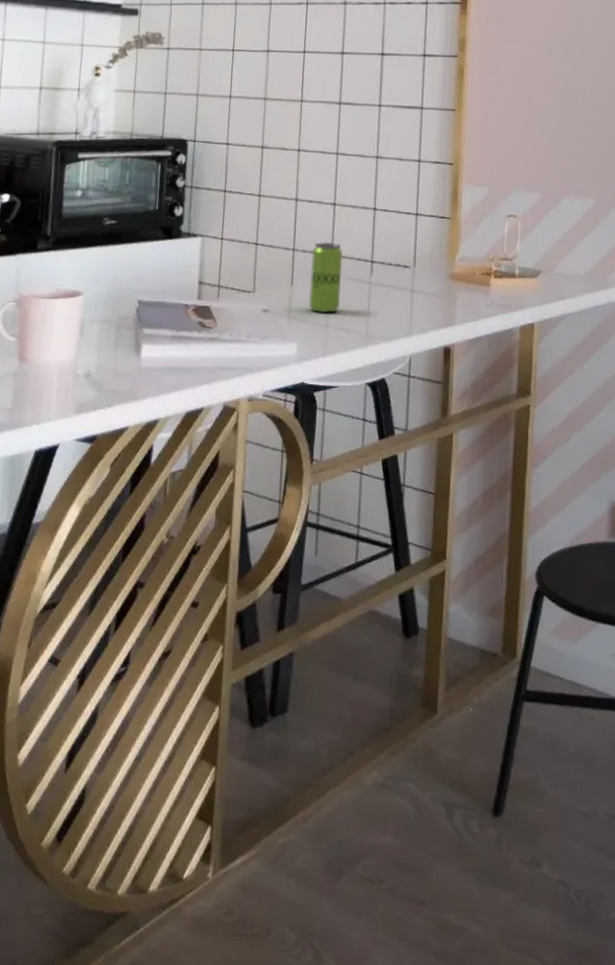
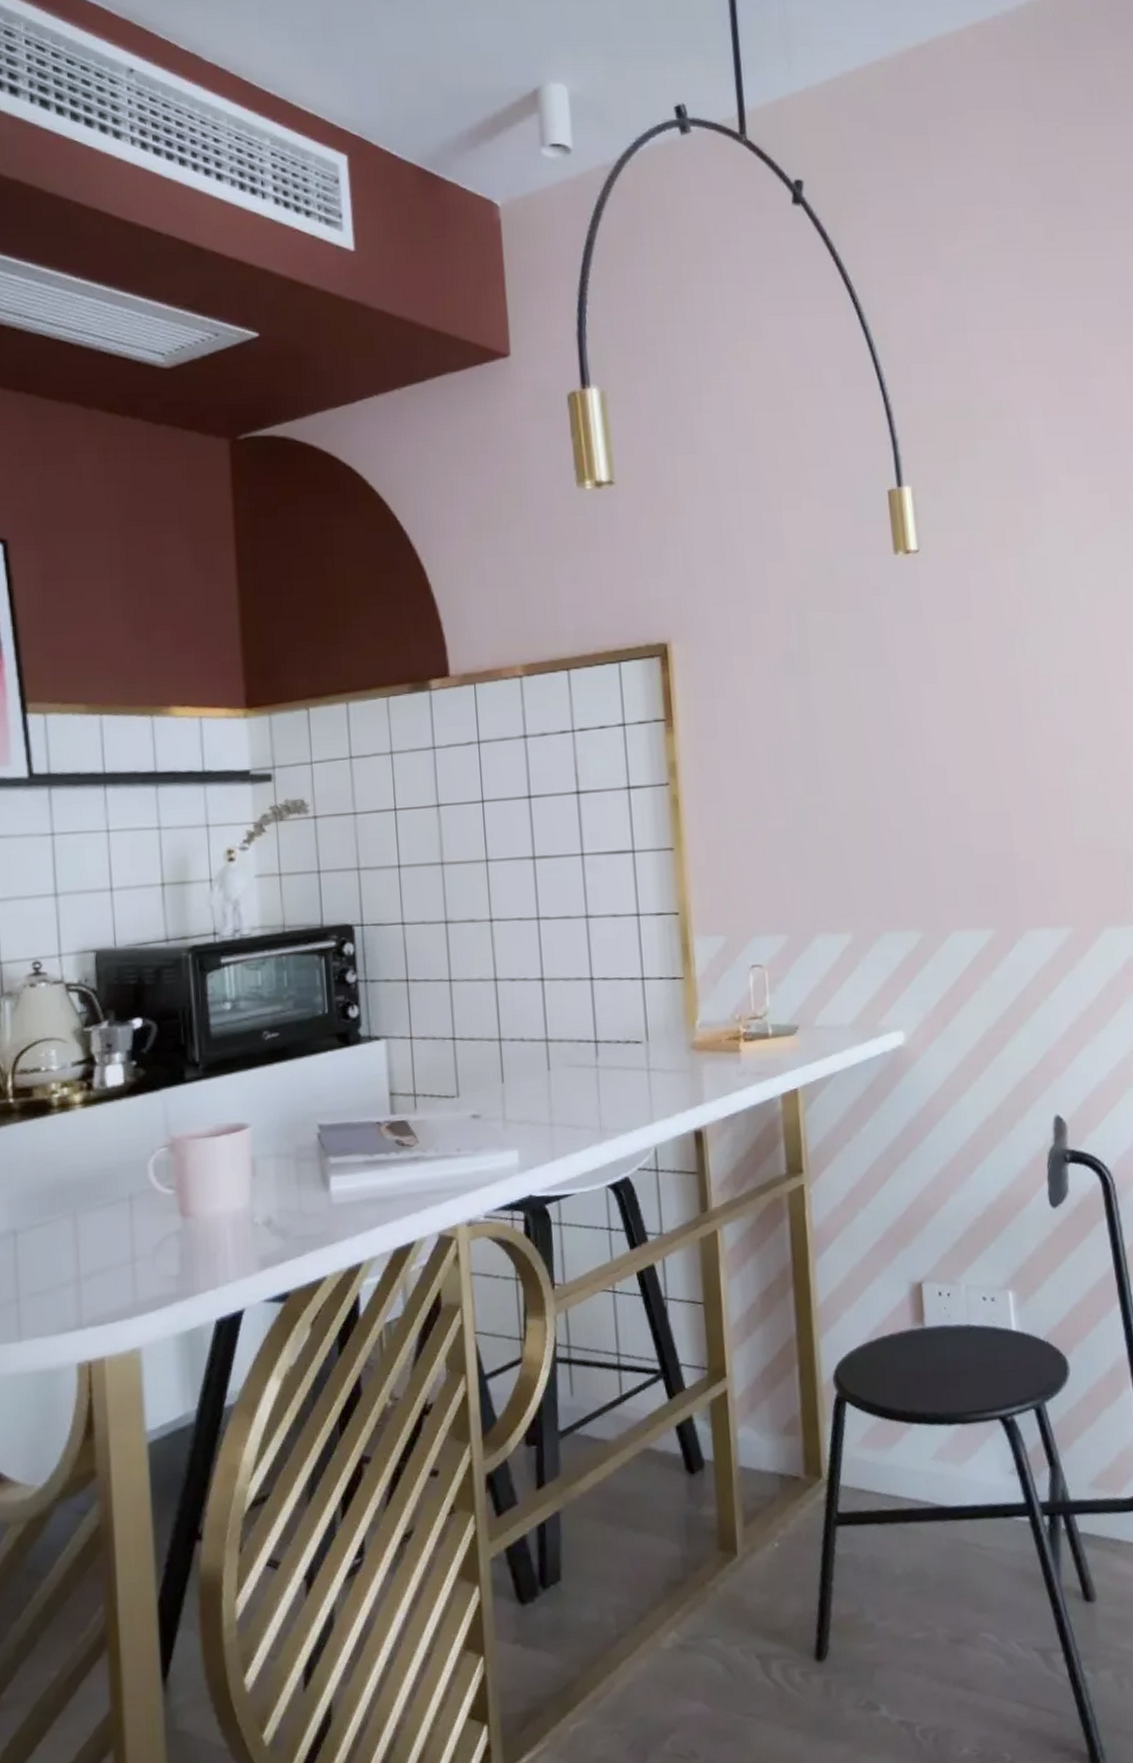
beverage can: present [308,241,342,314] -> none [522,1025,565,1111]

